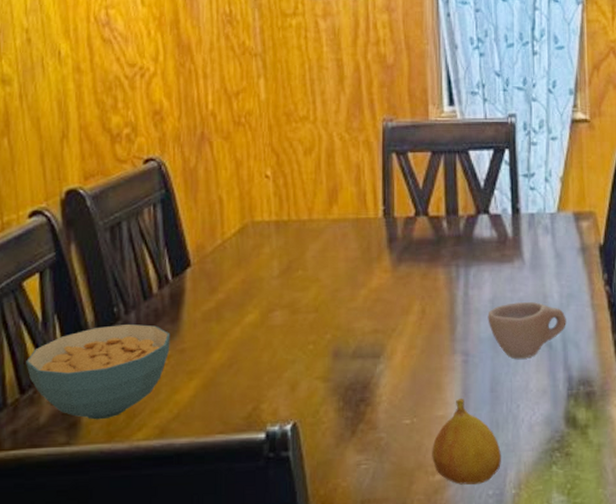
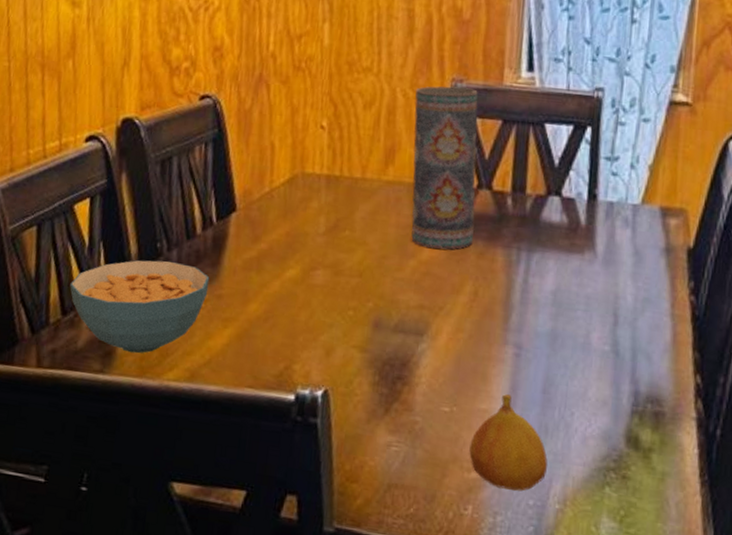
vase: none [351,125,417,277] -> present [411,86,478,250]
cup: present [487,302,566,359] -> none [547,298,639,363]

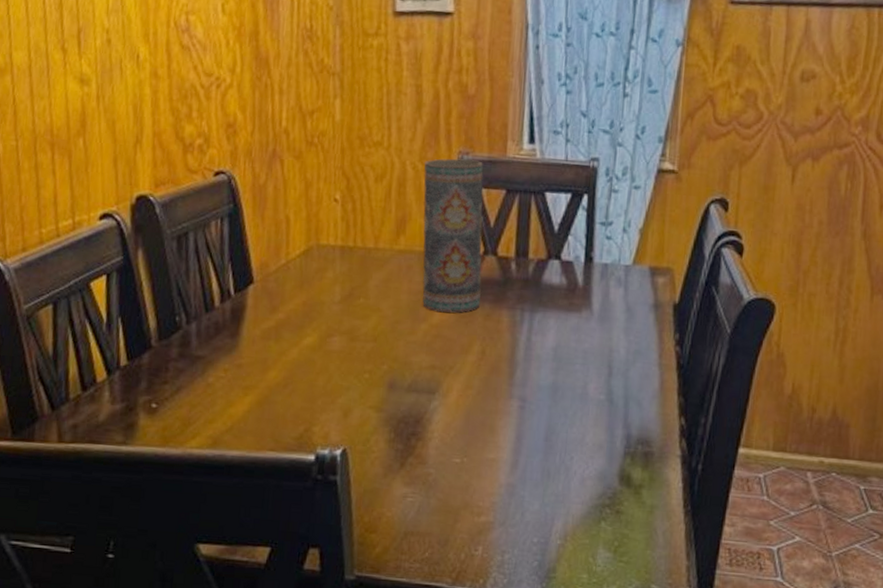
cereal bowl: present [70,260,210,354] -> none [89,333,229,424]
fruit: present [469,394,548,491] -> none [479,444,550,531]

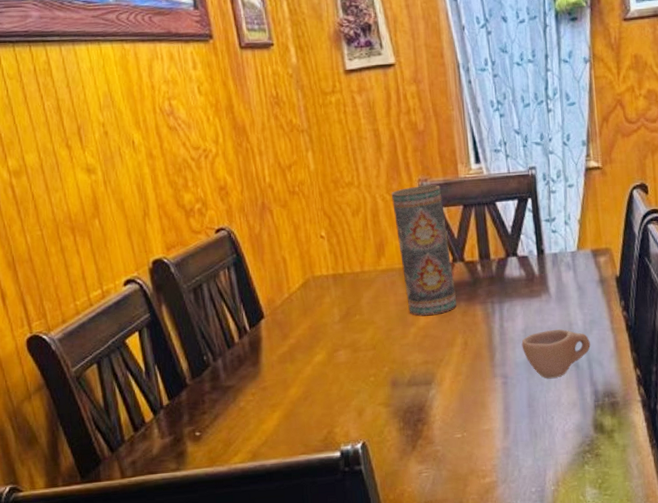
cup: none [548,353,631,411] -> present [521,329,591,378]

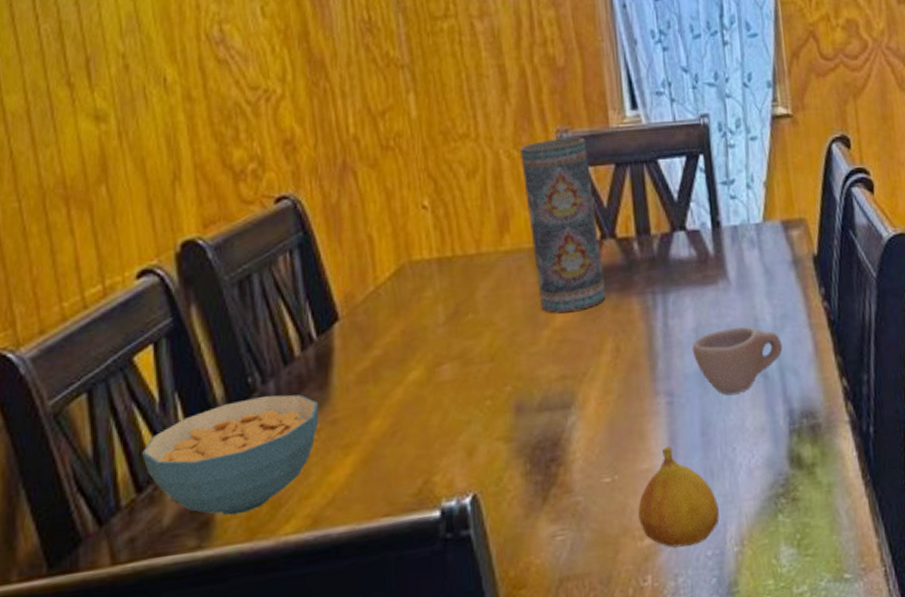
cereal bowl: none [136,368,254,449] -> present [142,394,319,516]
fruit: none [481,414,541,485] -> present [638,447,719,548]

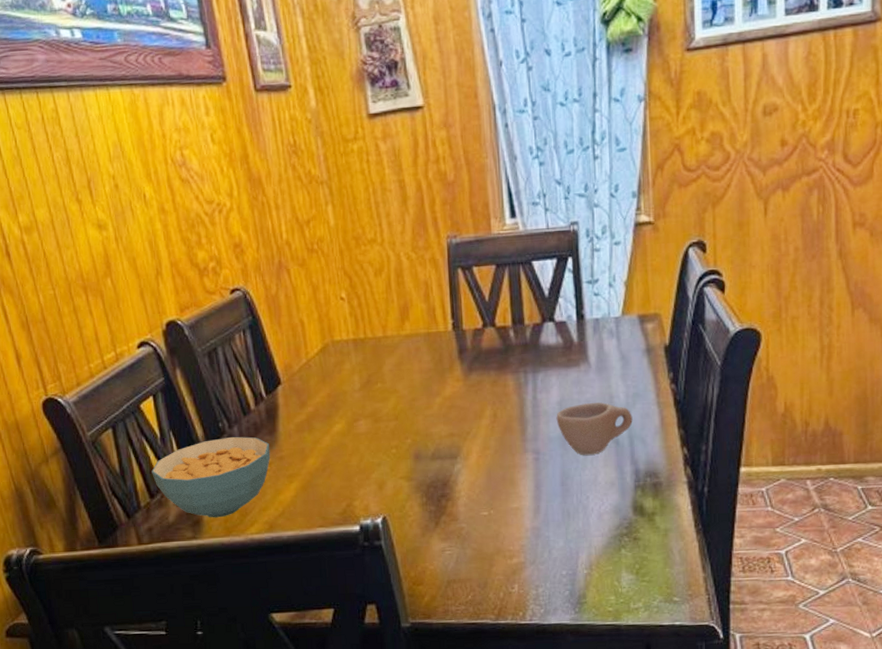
vase: present [520,136,607,314] -> none [417,241,487,386]
fruit: present [638,447,719,548] -> none [509,492,573,567]

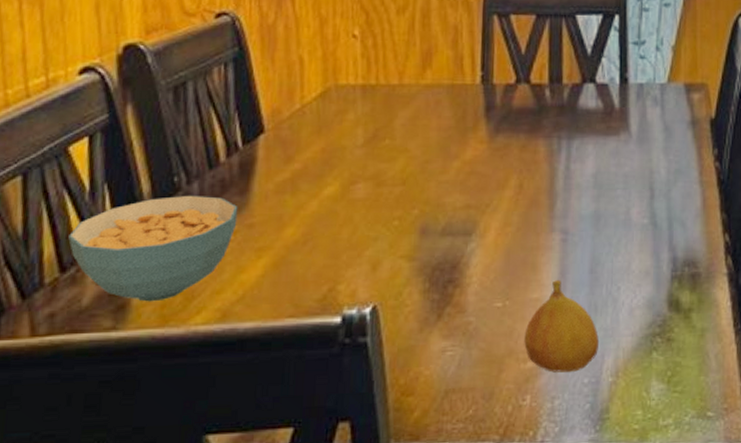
fruit: none [509,492,573,567] -> present [524,280,599,373]
cup: present [556,402,633,455] -> none [589,178,673,238]

